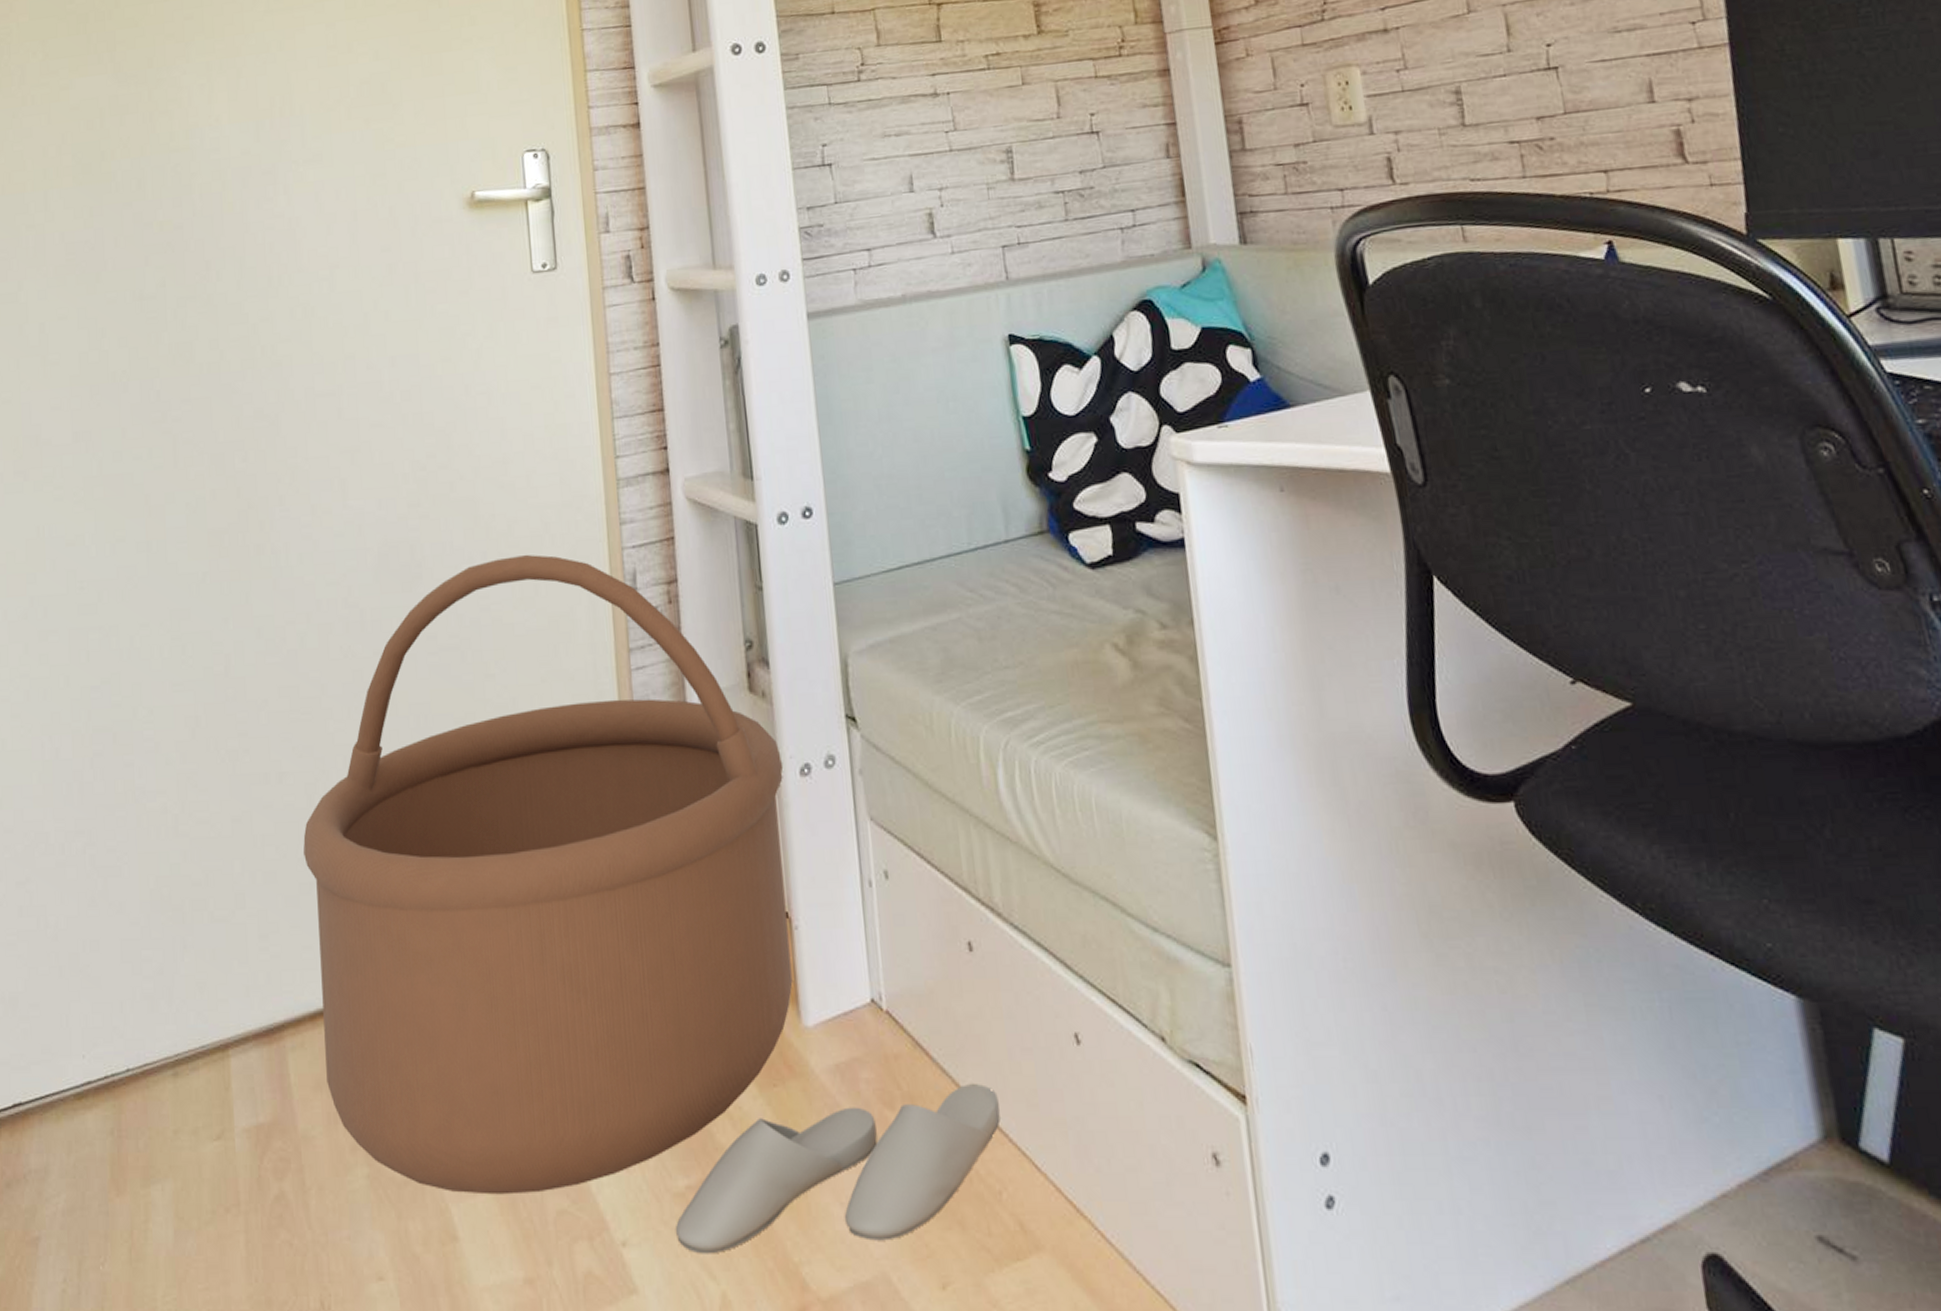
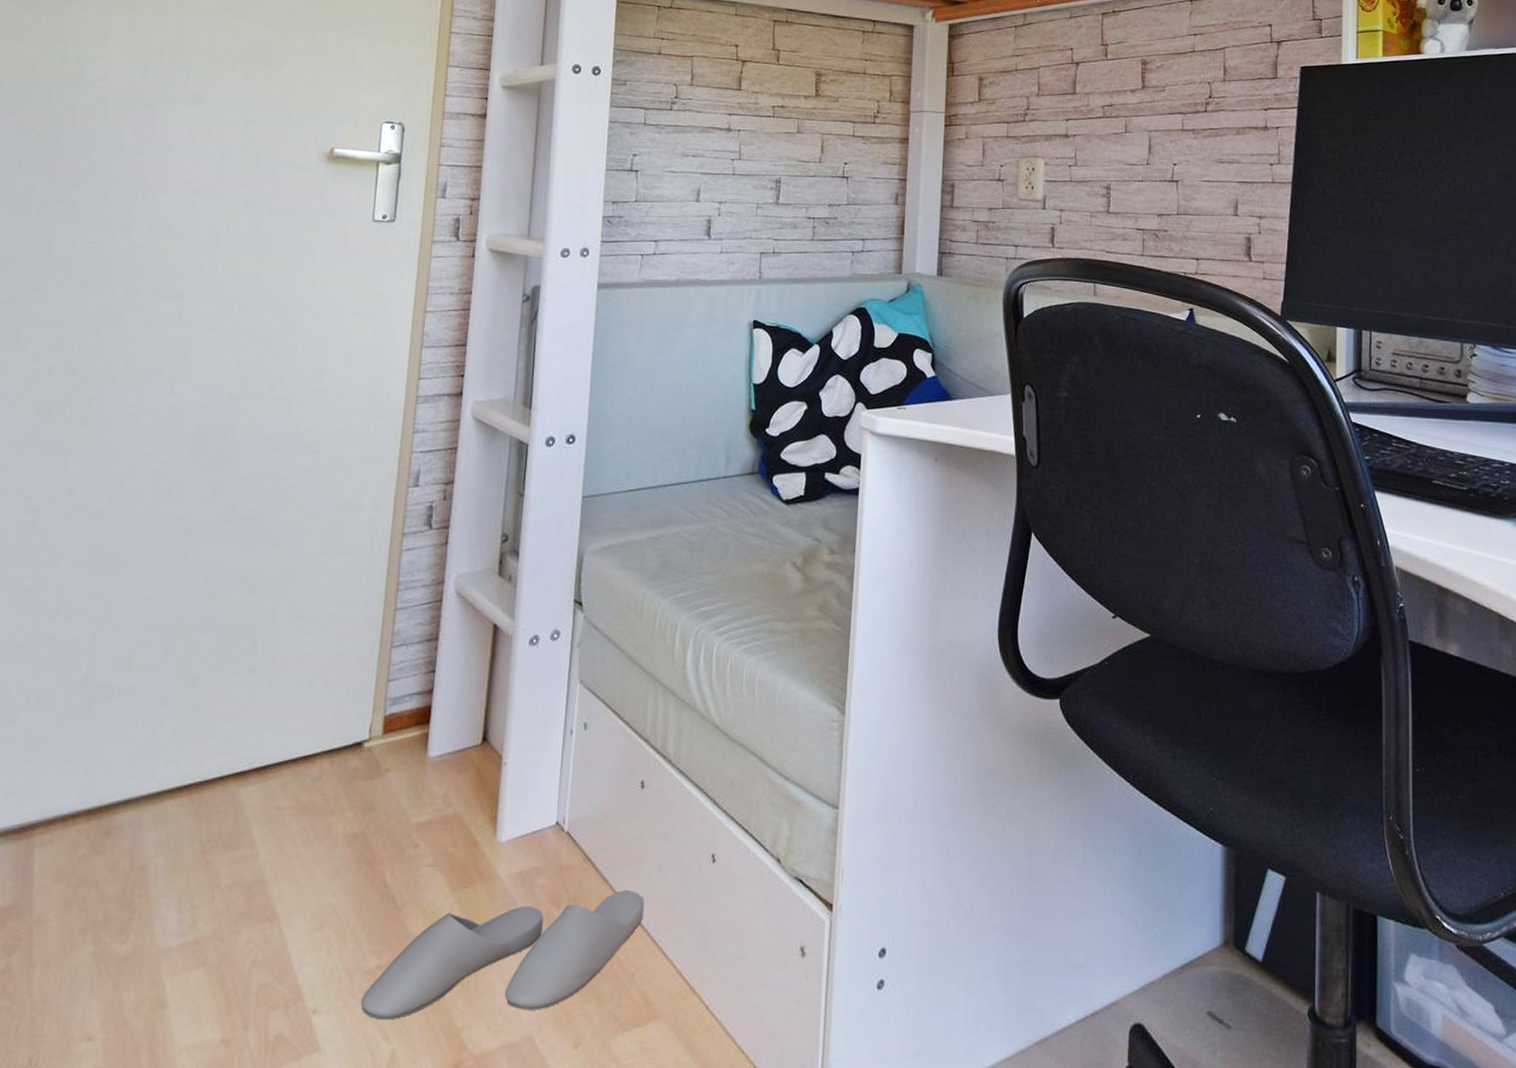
basket: present [303,554,793,1195] -> none [68,449,516,971]

